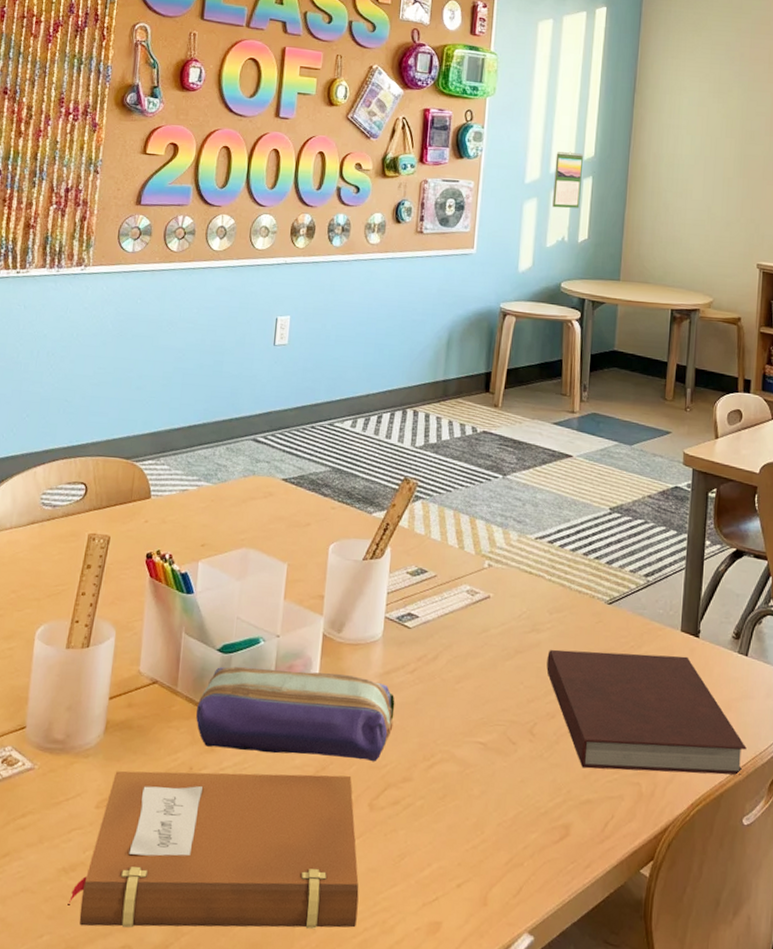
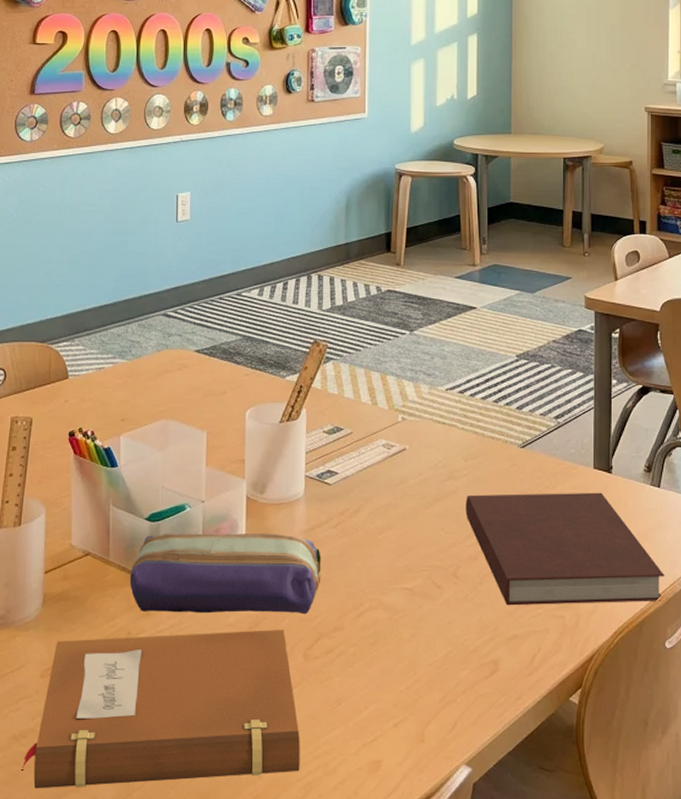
calendar: present [552,151,583,209] -> none [440,10,466,67]

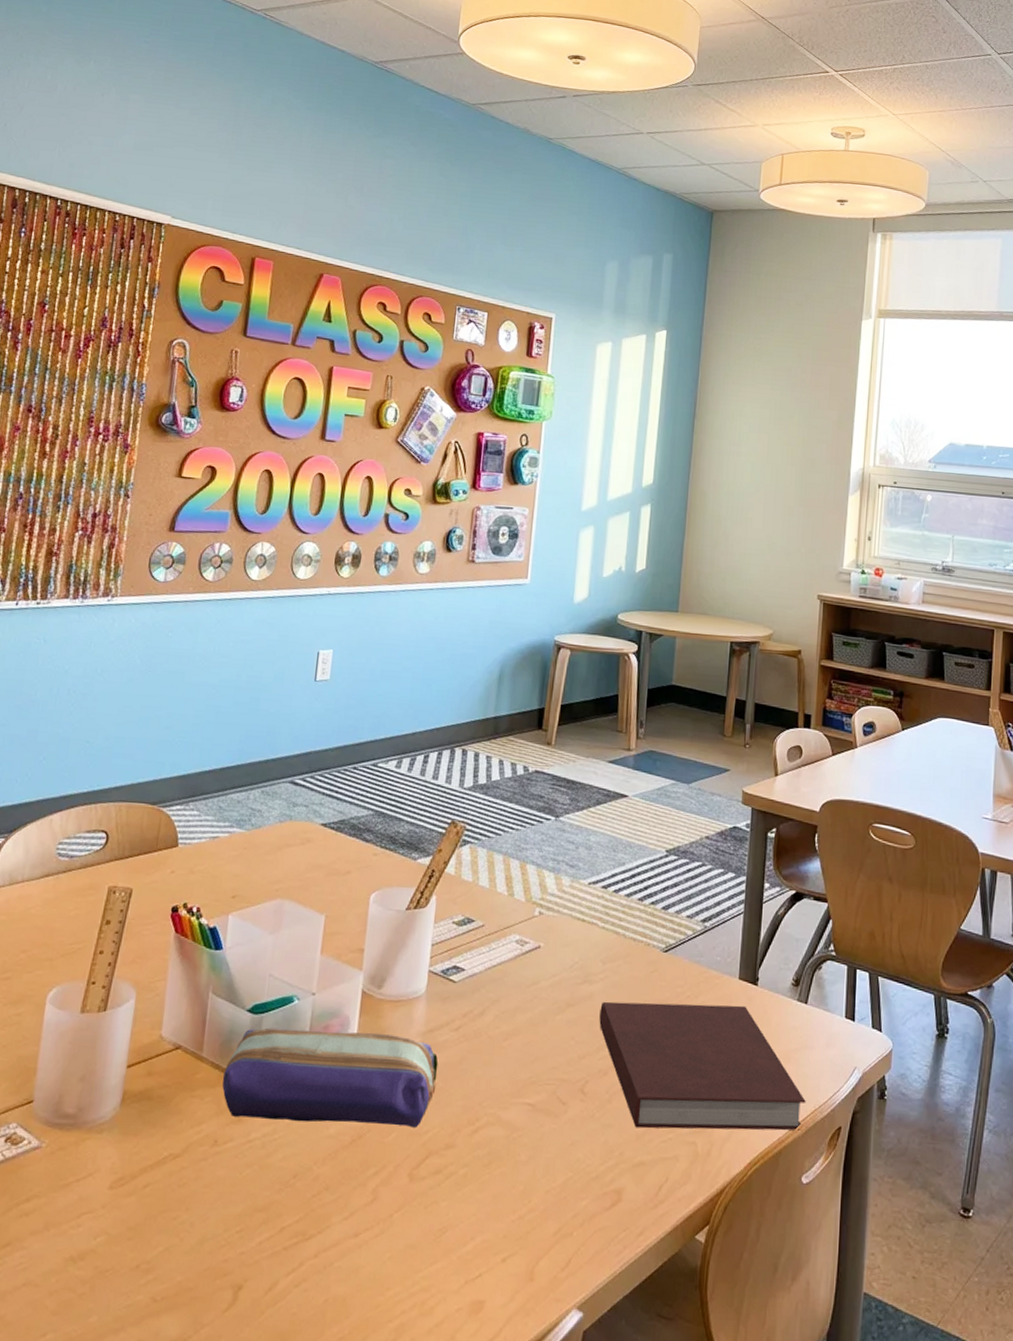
notebook: present [21,630,300,789] -> none [75,1144,397,1322]

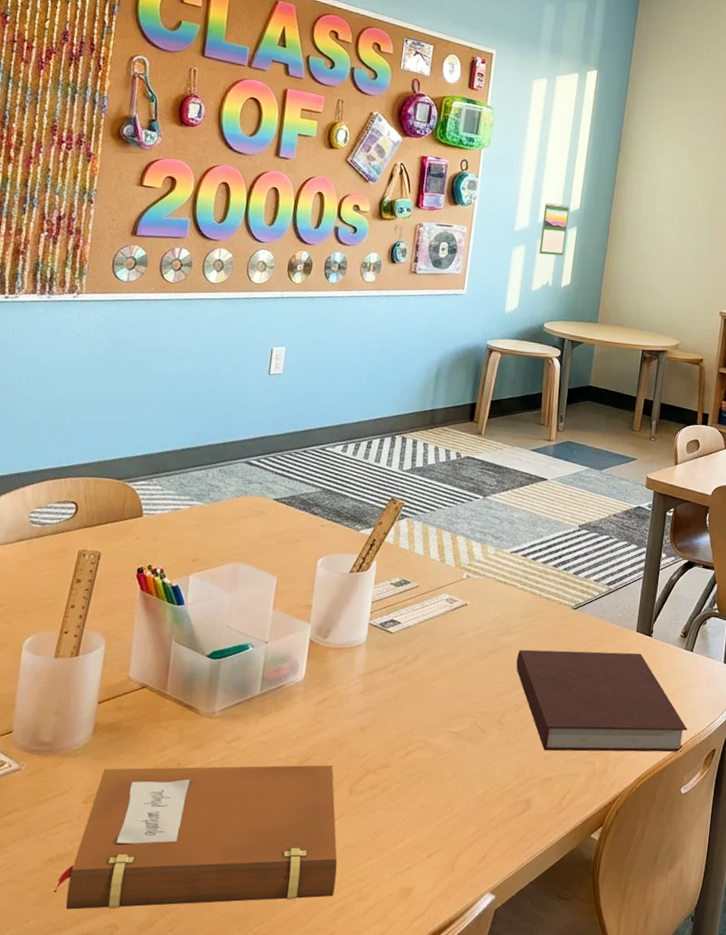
notebook: none [75,1144,397,1322] -> present [54,765,337,910]
pencil case: present [222,1027,439,1129] -> none [184,670,376,752]
calendar: none [609,478,642,537] -> present [539,203,569,256]

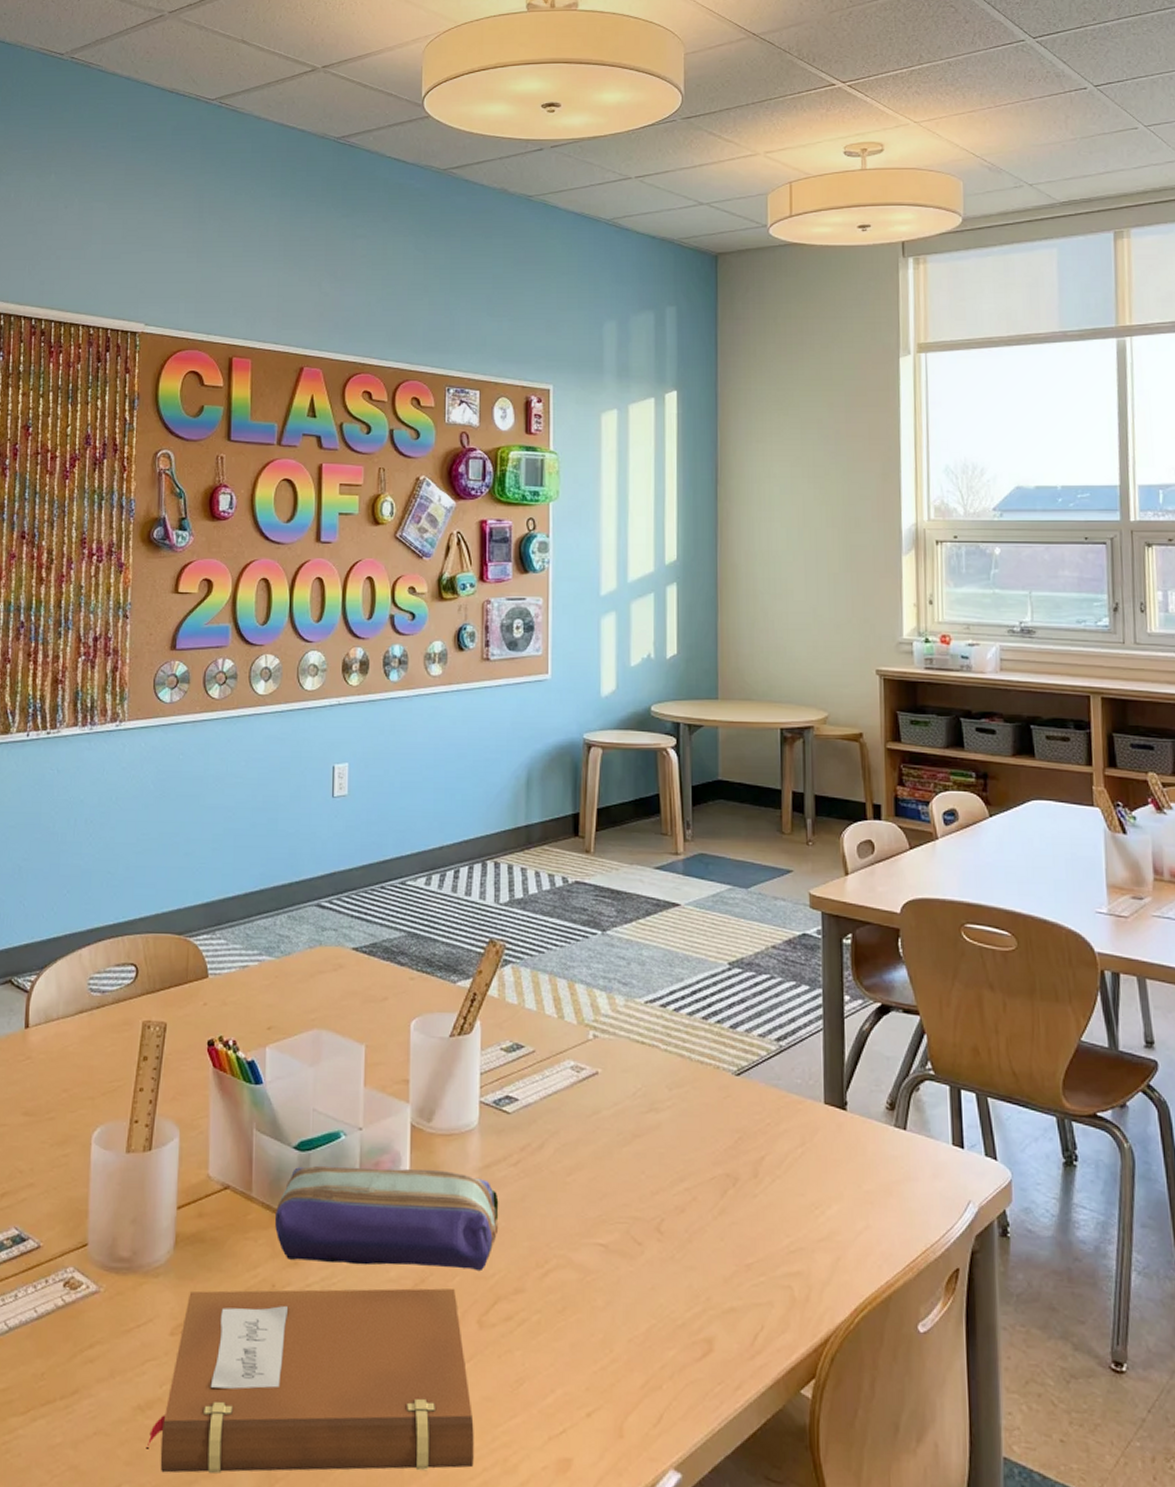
pencil case: none [184,670,376,752] -> present [274,1165,499,1272]
notebook: present [516,649,688,752] -> none [670,1131,915,1273]
calendar: present [539,203,569,256] -> none [633,556,665,621]

